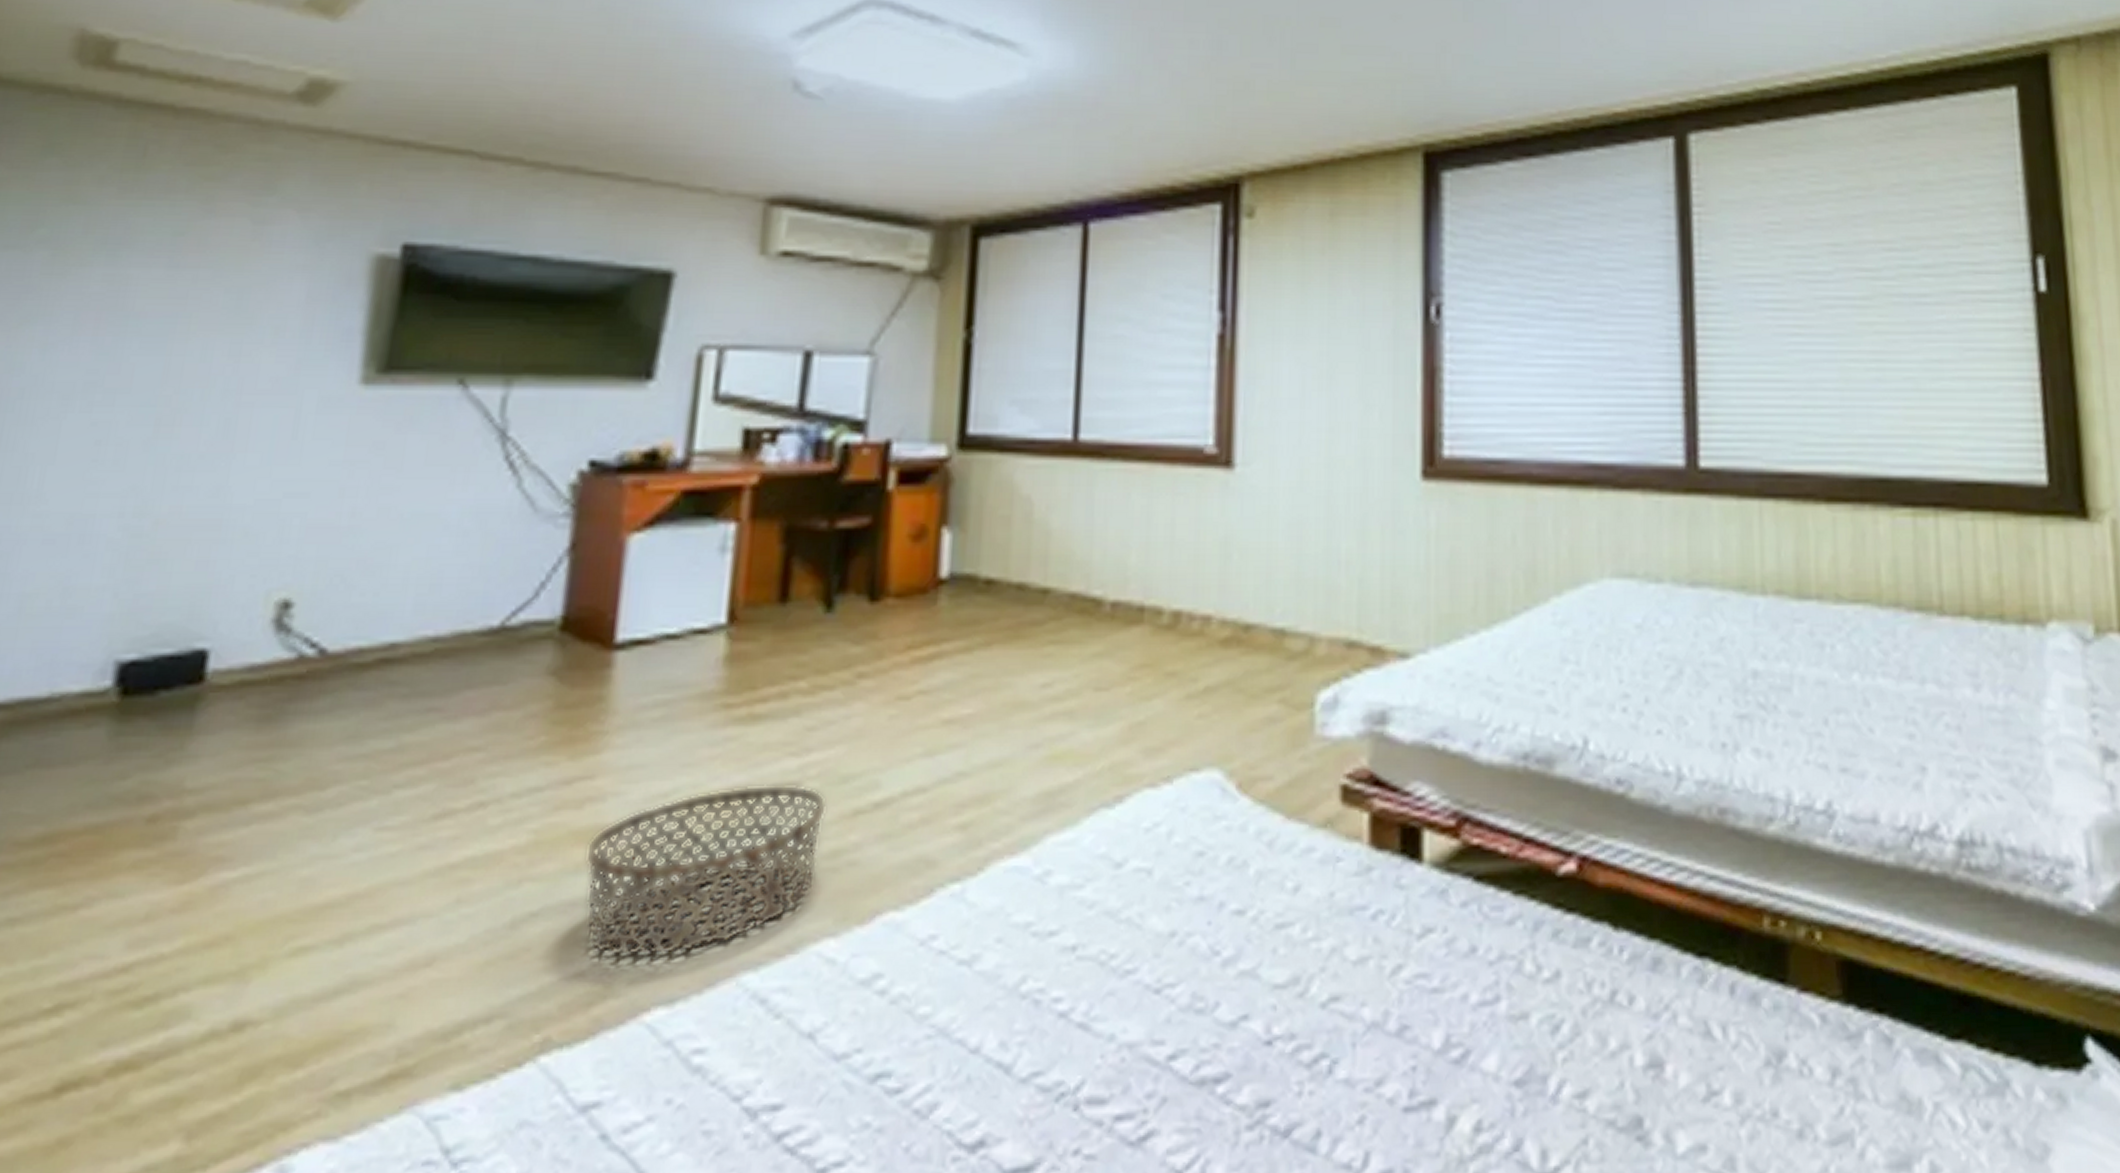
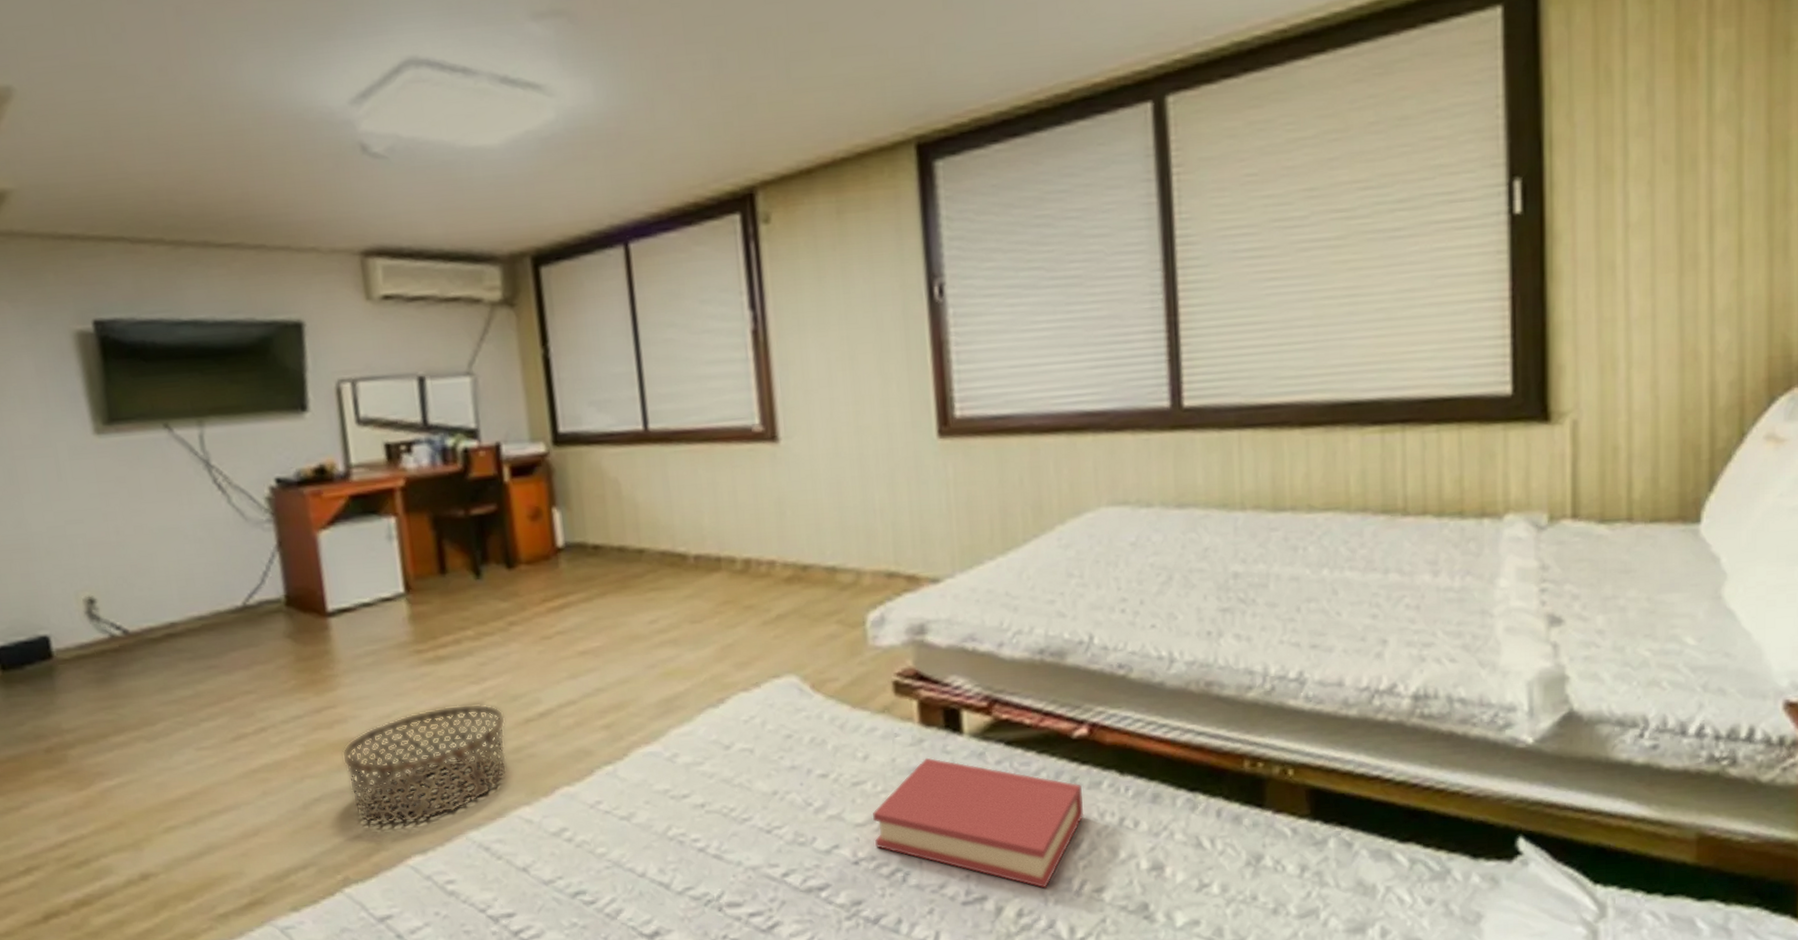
hardback book: none [1297,893,1567,1090] -> present [873,757,1084,889]

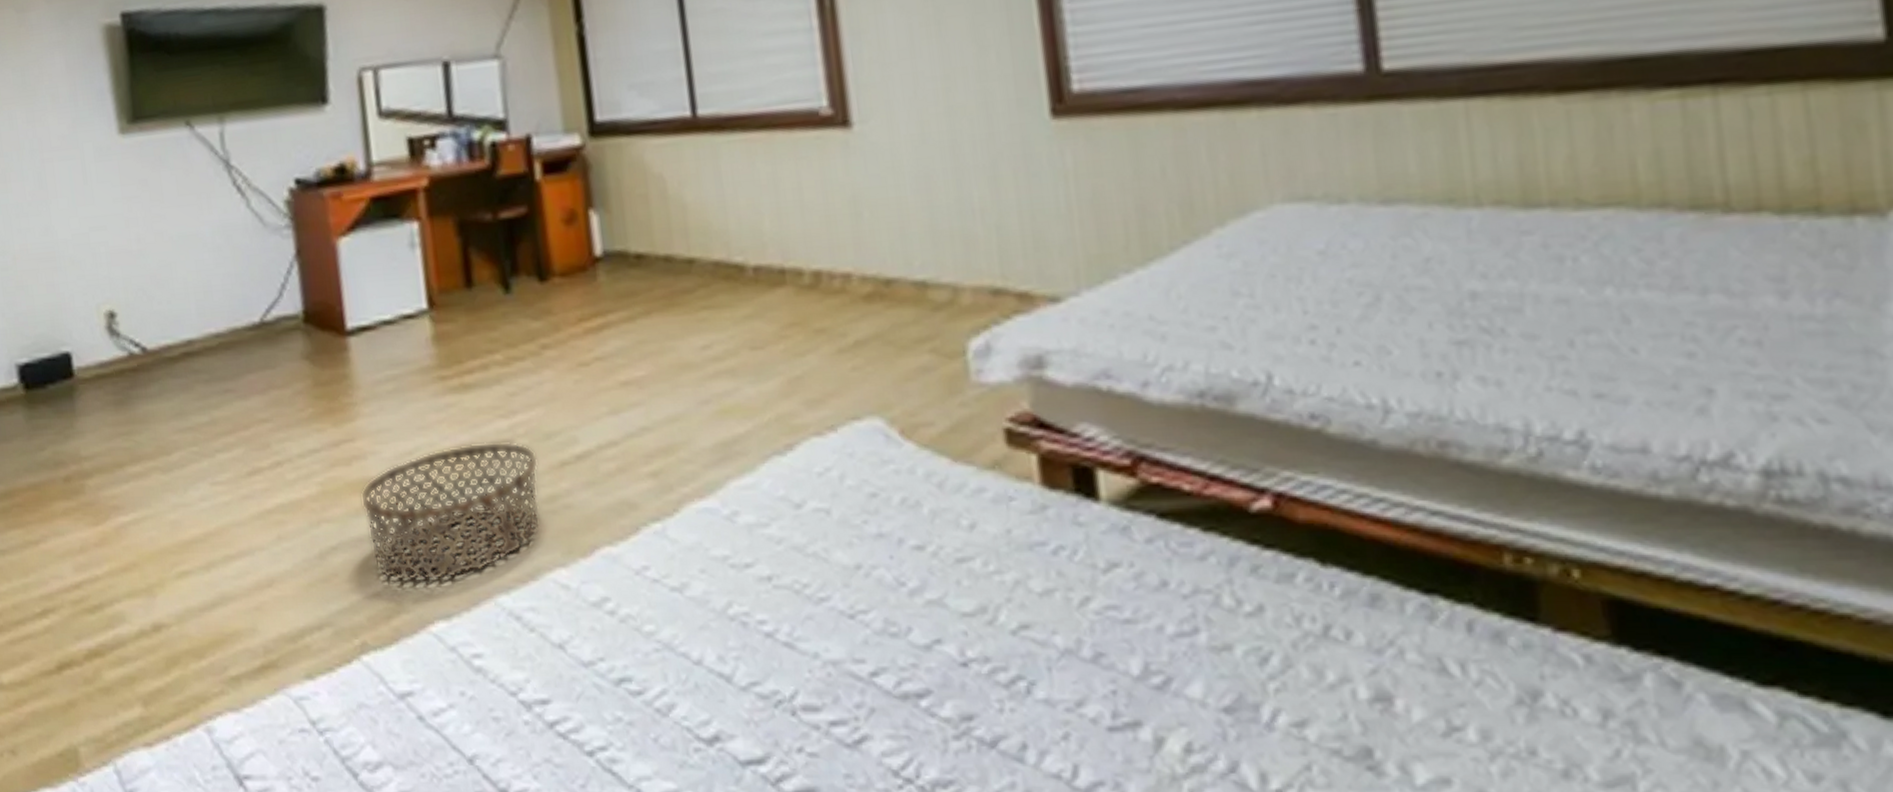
hardback book: present [873,757,1084,889] -> none [984,530,1273,716]

